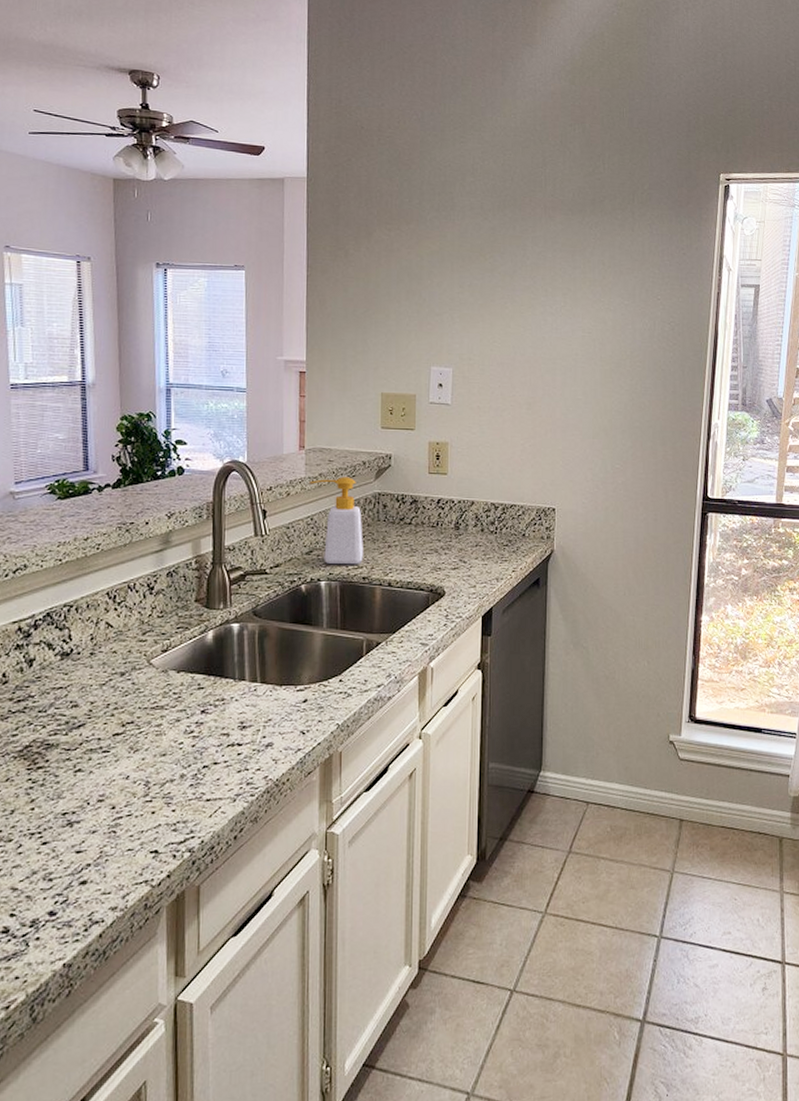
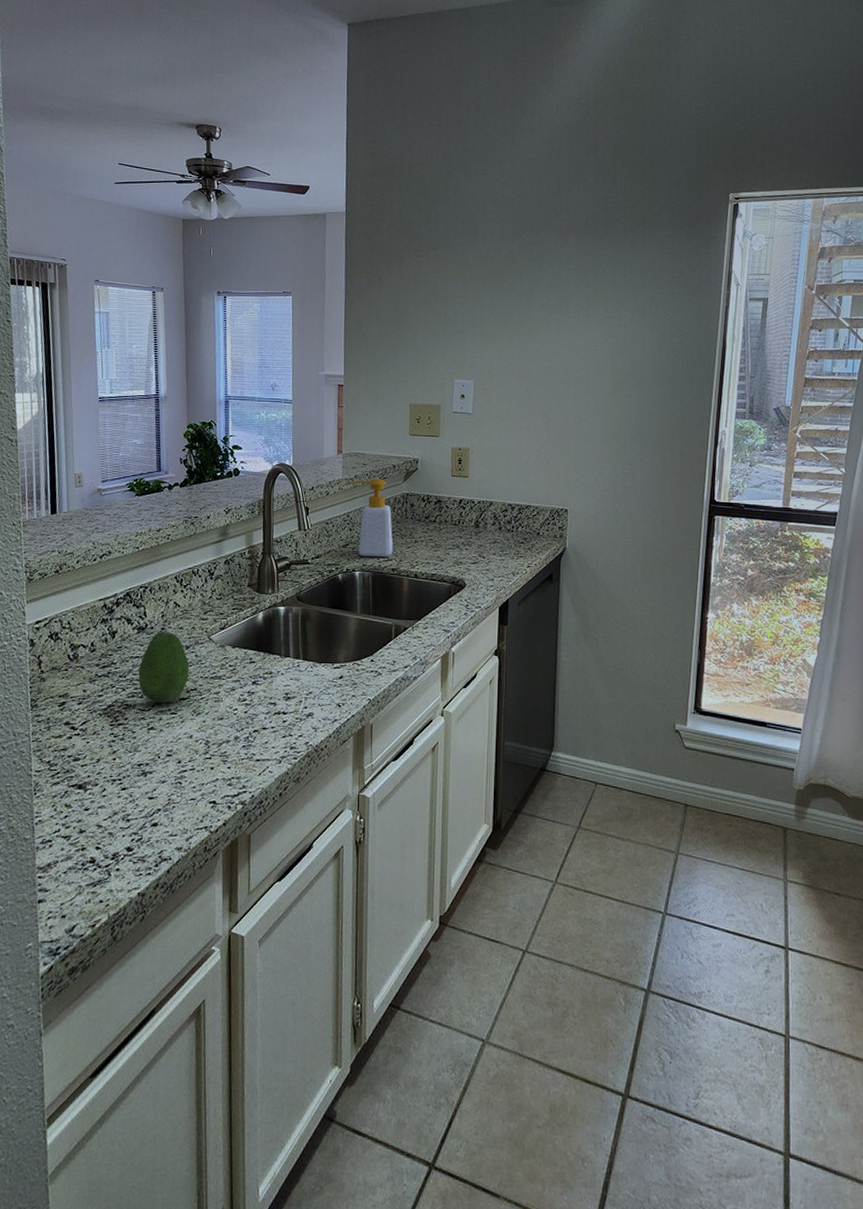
fruit: none [61,657,125,741] -> present [138,632,190,704]

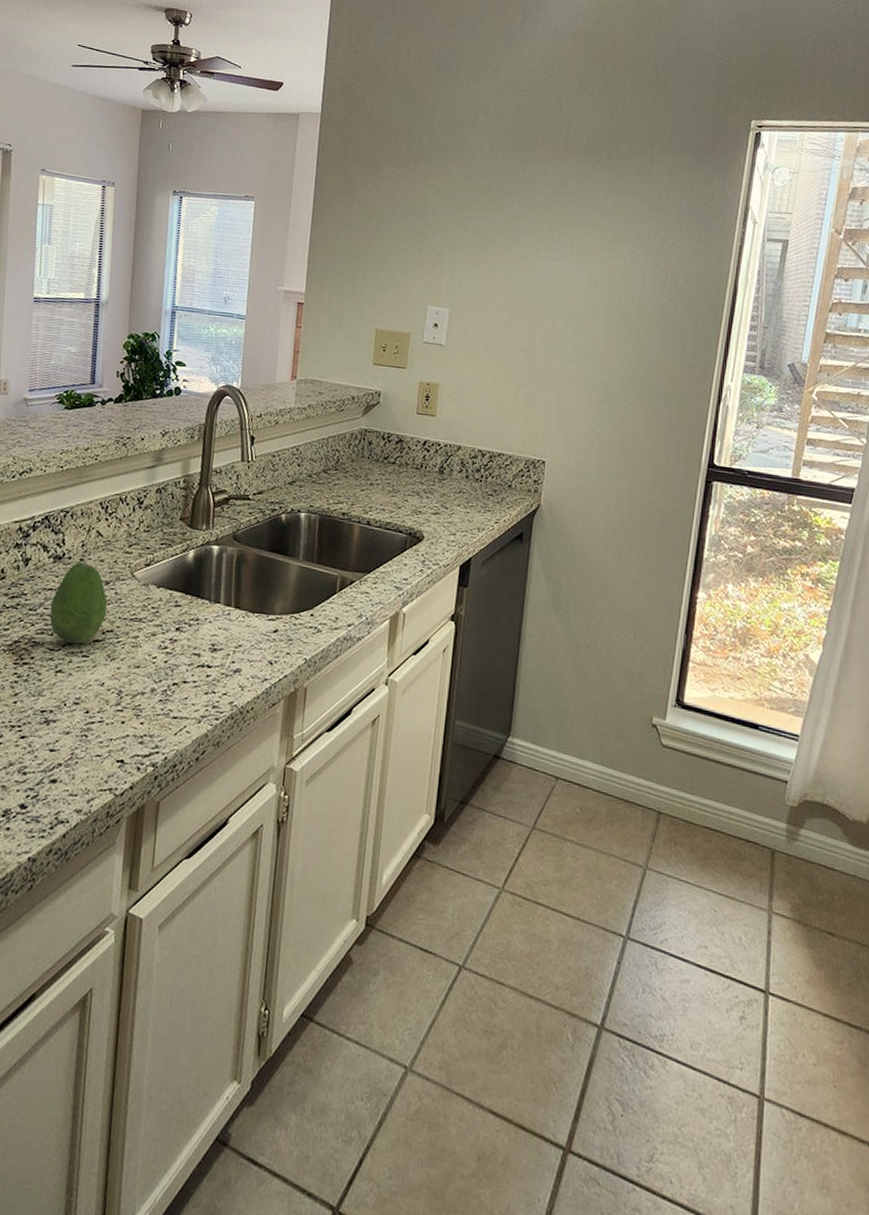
soap bottle: present [346,478,393,558] -> none [298,410,347,500]

